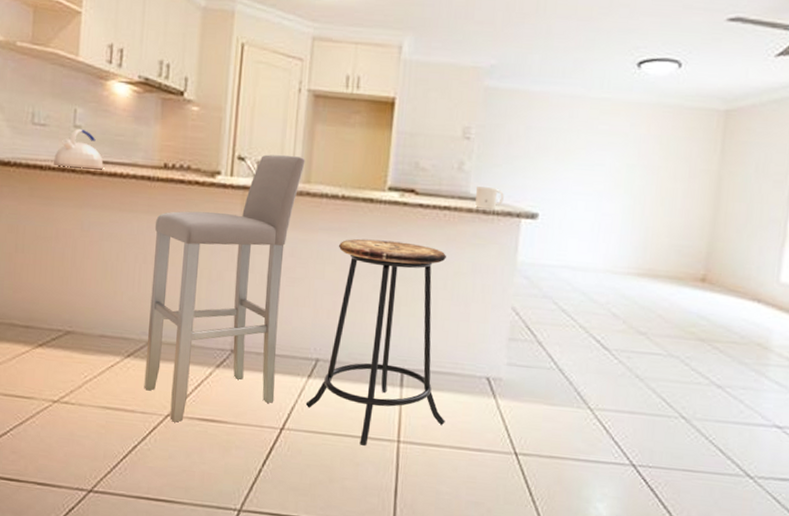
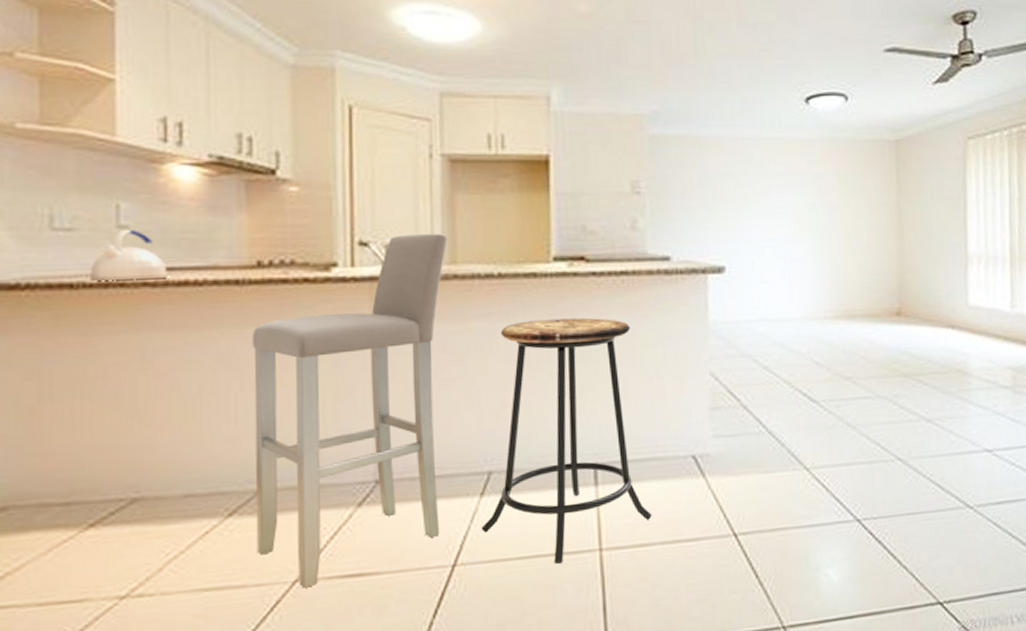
mug: present [475,186,504,209] -> none [655,244,686,269]

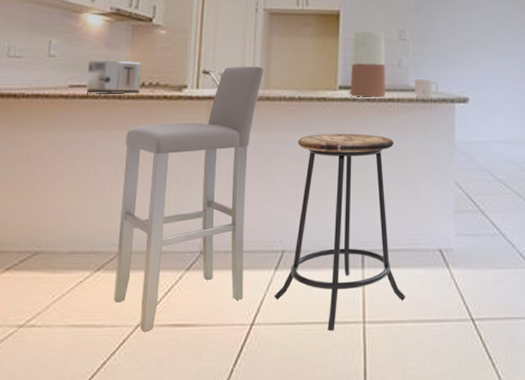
kettle: present [90,229,168,282] -> none [27,57,76,94]
toaster: none [183,230,268,279] -> present [86,60,143,94]
vase: none [568,184,617,271] -> present [350,32,386,97]
mug: none [655,244,686,269] -> present [415,79,439,98]

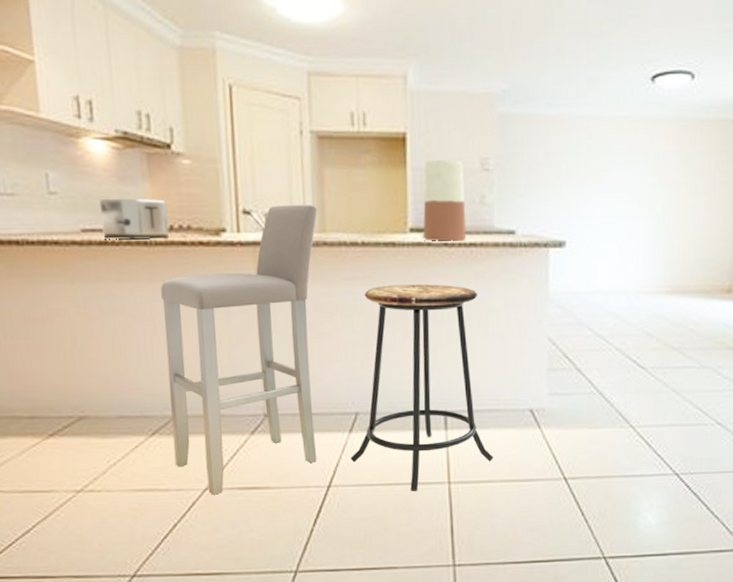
mug: present [415,79,439,98] -> none [501,219,530,241]

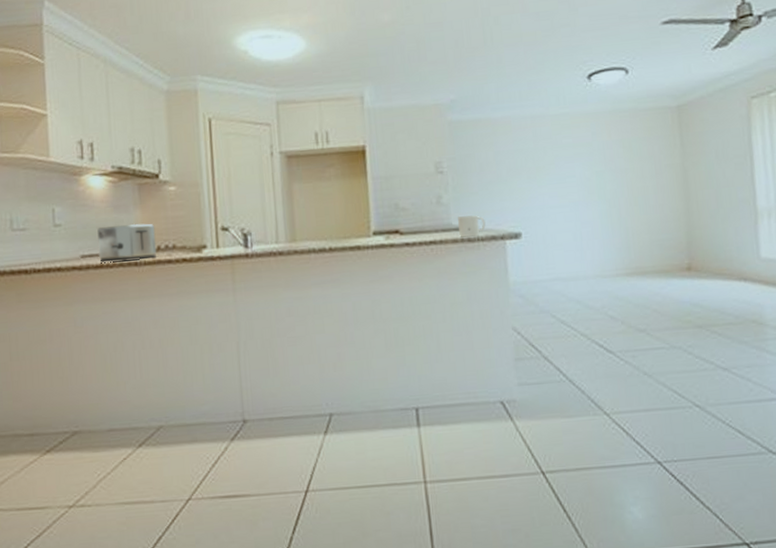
bar stool: present [160,204,318,495] -> none [148,217,295,505]
bar stool: present [350,284,493,492] -> none [326,282,468,494]
vase: present [423,160,467,241] -> none [383,166,427,243]
mug: none [501,219,530,241] -> present [458,215,486,237]

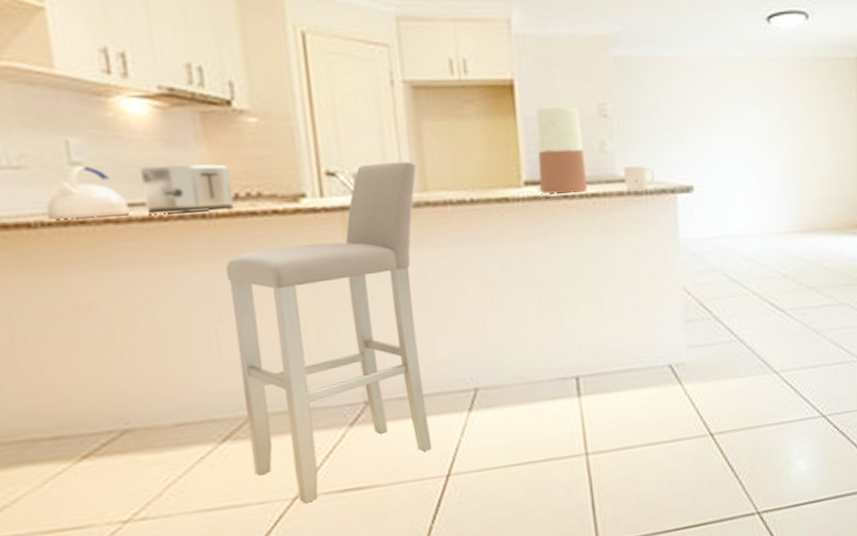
kettle: none [38,226,89,268] -> present [46,165,130,220]
bar stool: none [148,217,295,505] -> present [225,161,433,504]
vase: none [383,166,427,243] -> present [536,107,588,195]

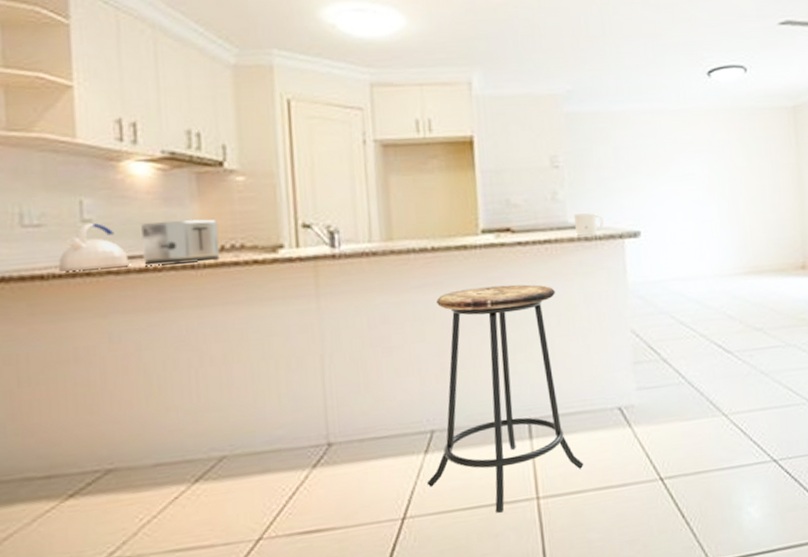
bar stool: present [225,161,433,504] -> none [208,213,389,545]
bar stool: none [471,239,633,470] -> present [426,284,584,514]
vase: present [536,107,588,195] -> none [493,160,541,242]

